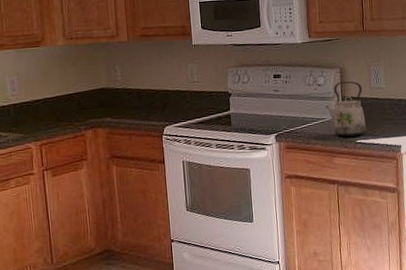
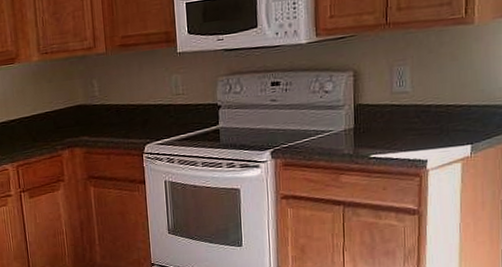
kettle: present [325,81,367,137] -> none [333,85,383,152]

